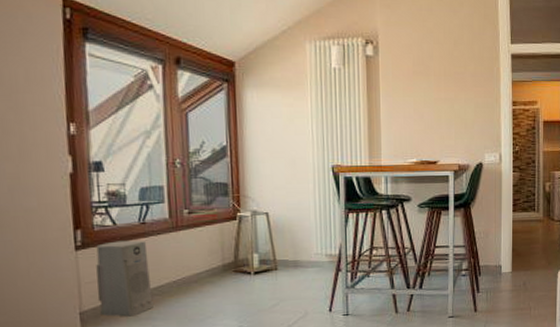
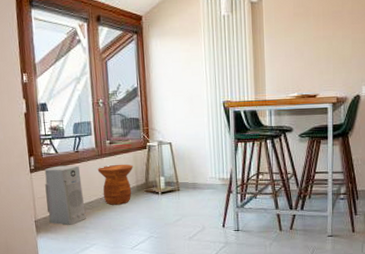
side table: none [170,238,219,290] -> present [97,164,133,205]

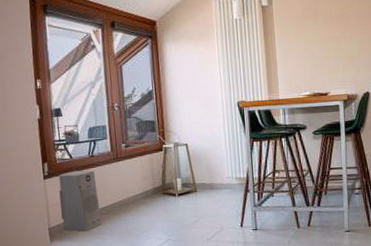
side table: present [97,164,133,205] -> none [113,167,150,209]

